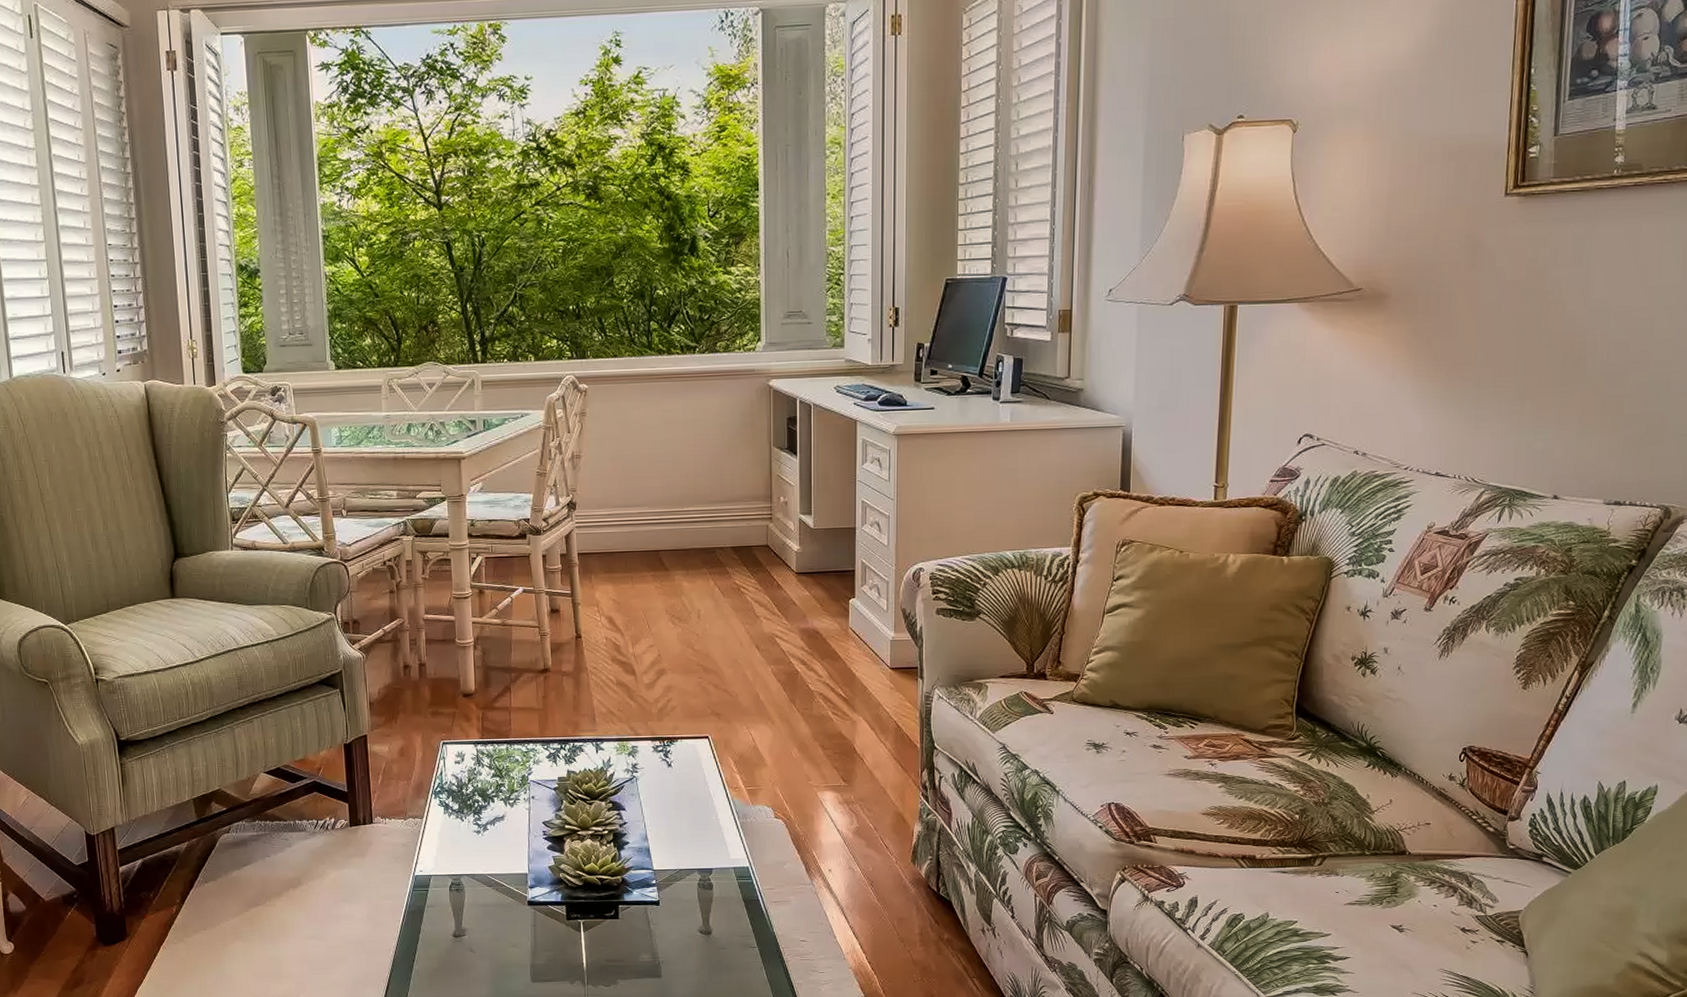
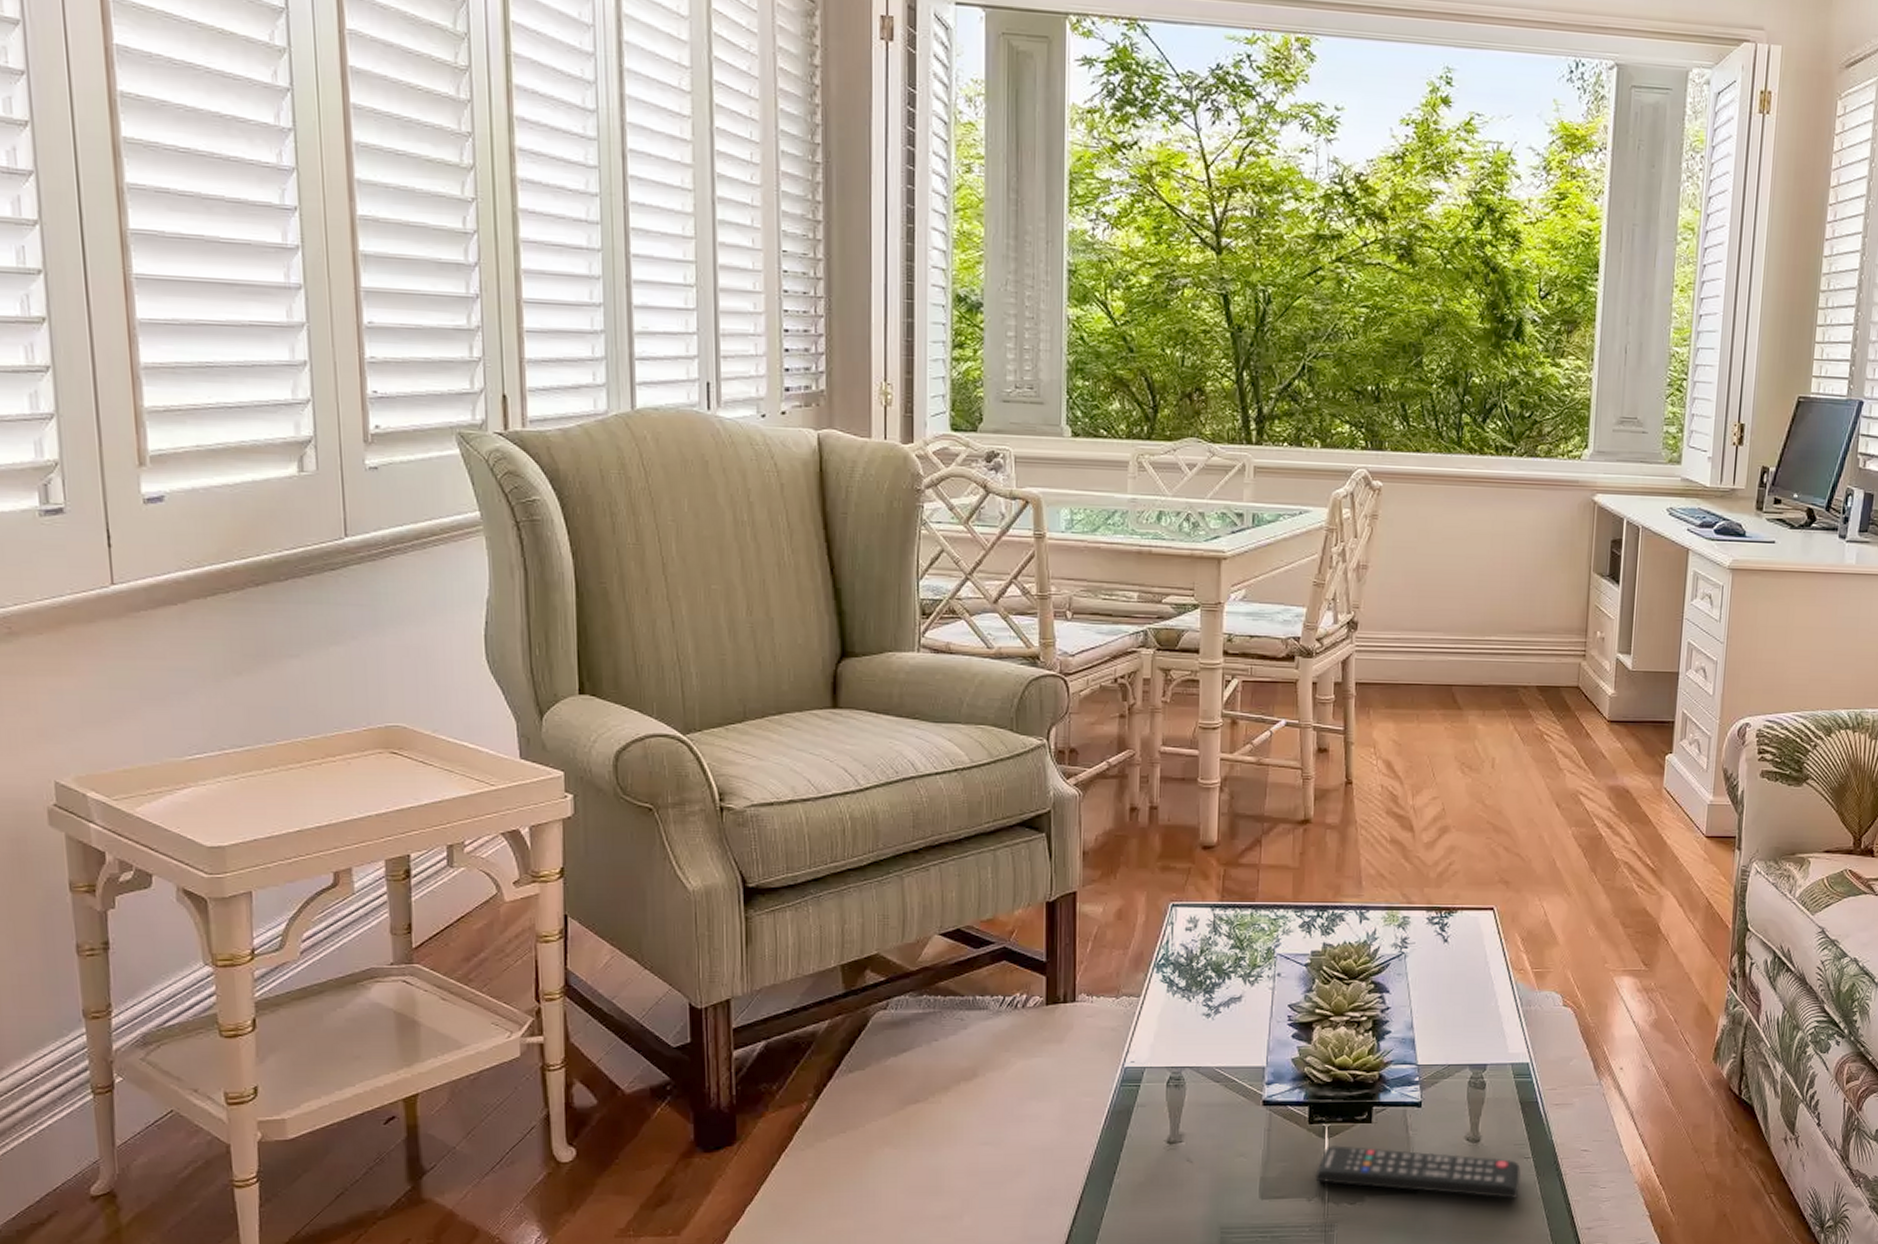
remote control: none [575,938,748,983] -> present [1315,1145,1521,1200]

